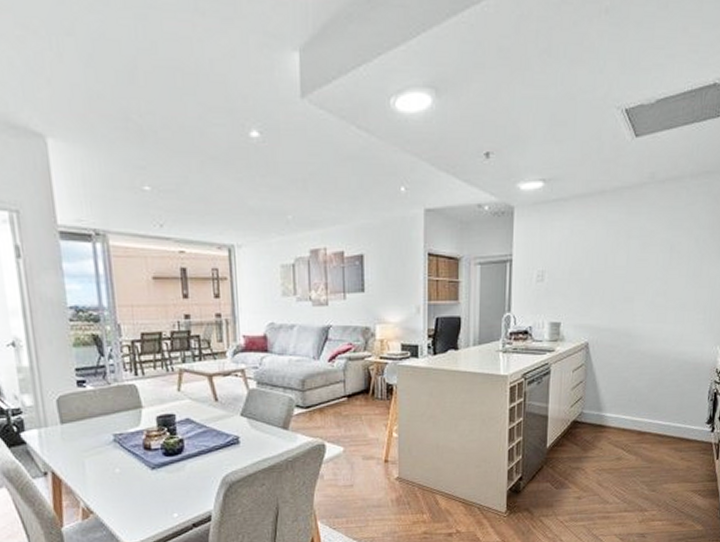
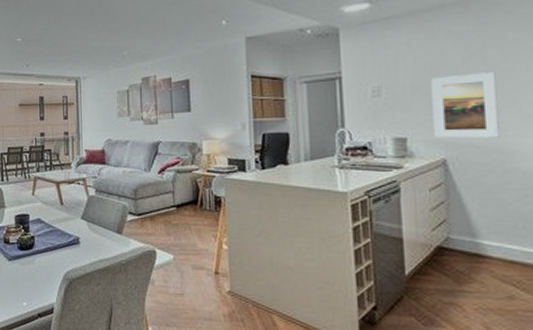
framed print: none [582,261,634,323] -> present [430,72,500,139]

